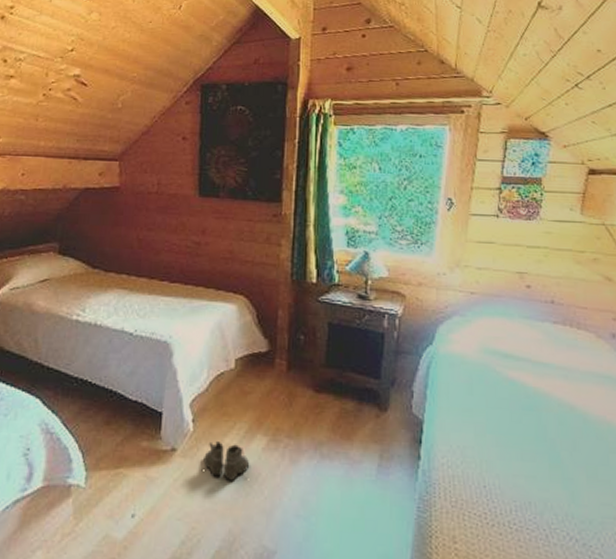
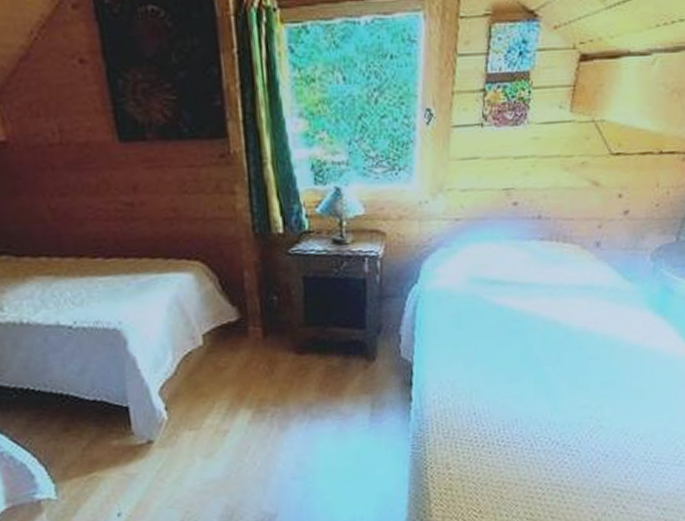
boots: present [200,441,250,481] -> none [184,423,238,460]

